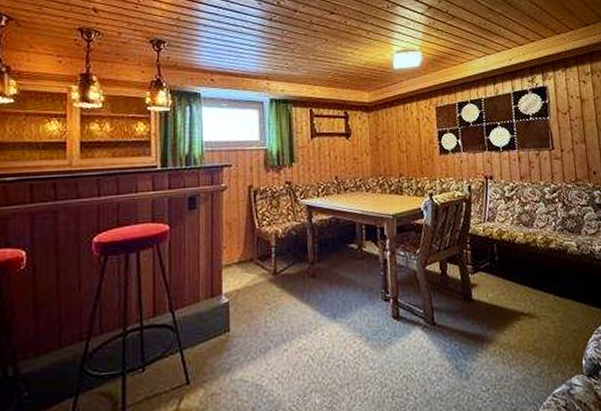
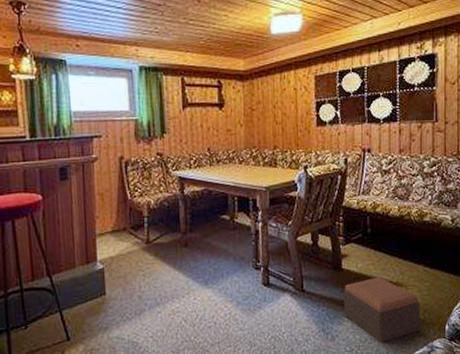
footstool: none [475,307,557,380] -> present [343,276,421,342]

